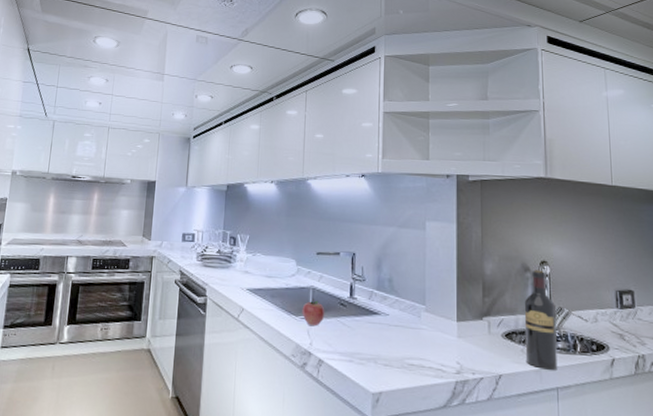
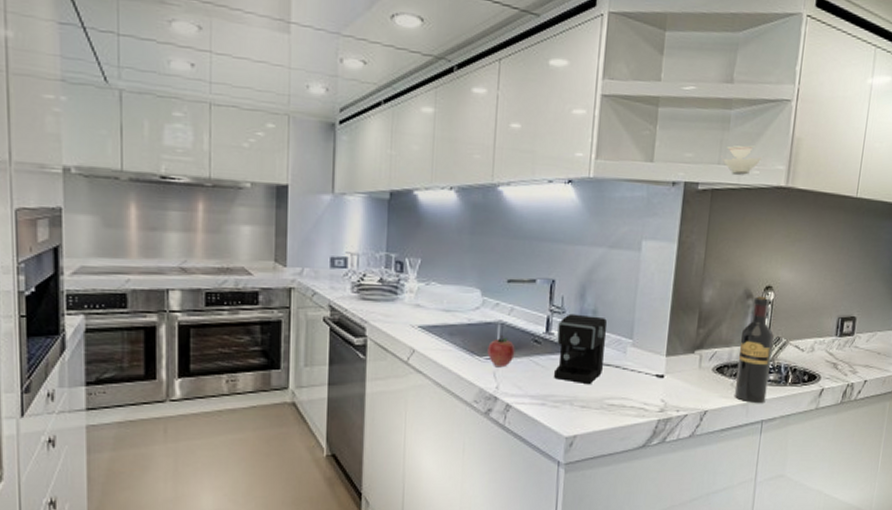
coffee maker: none [359,281,458,345] -> present [554,313,665,385]
bowl: none [485,145,522,169] -> present [721,145,764,175]

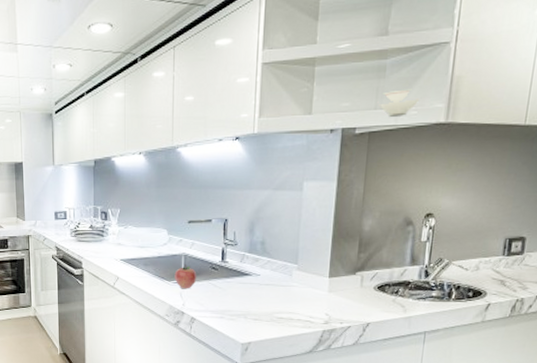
coffee maker: present [554,313,665,385] -> none [230,245,329,302]
wine bottle: present [734,296,774,403] -> none [396,223,435,316]

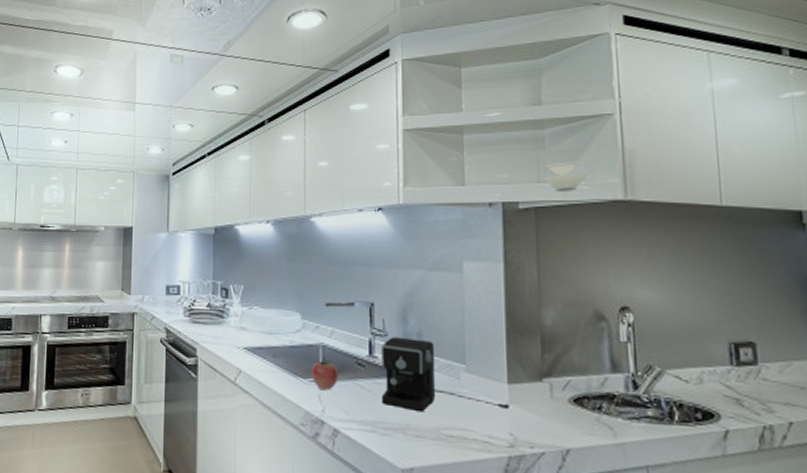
coffee maker: none [230,245,329,302] -> present [381,336,510,413]

